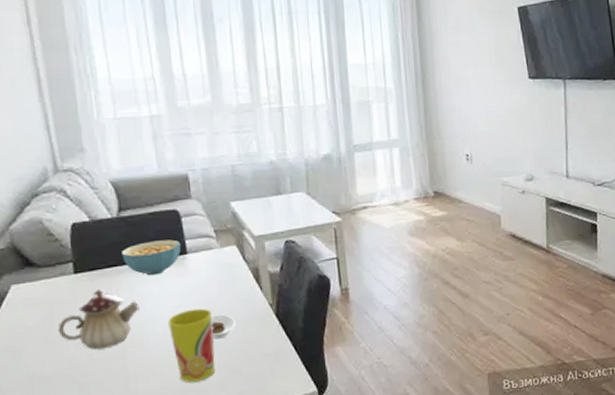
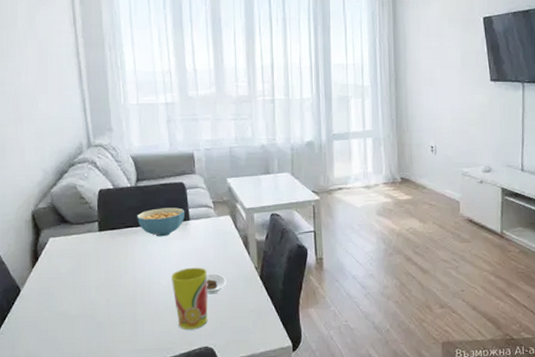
teapot: present [57,289,139,350] -> none [83,245,149,296]

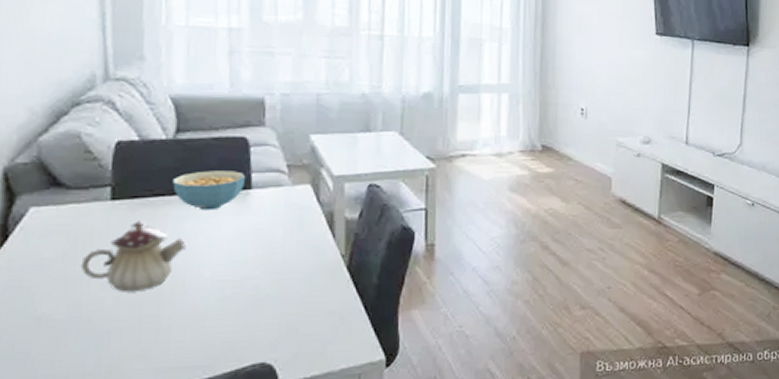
teapot: none [83,245,149,296] -> present [80,221,186,292]
cup: present [170,267,208,329] -> none [217,253,272,339]
saucer: present [206,273,227,294] -> none [268,262,300,291]

